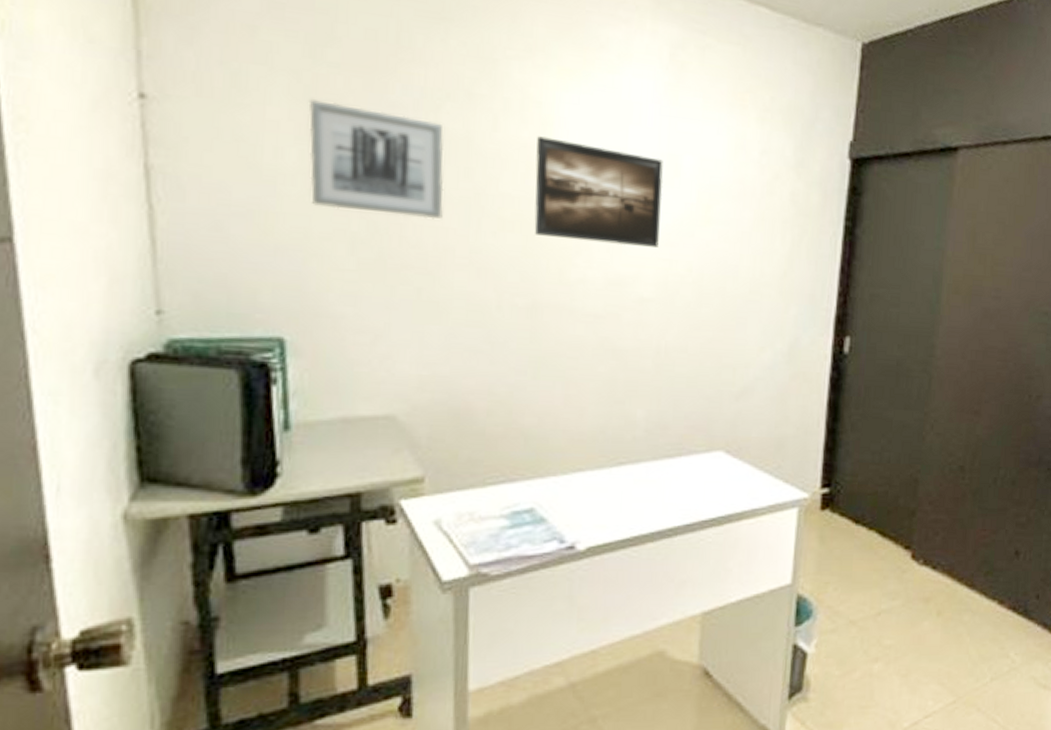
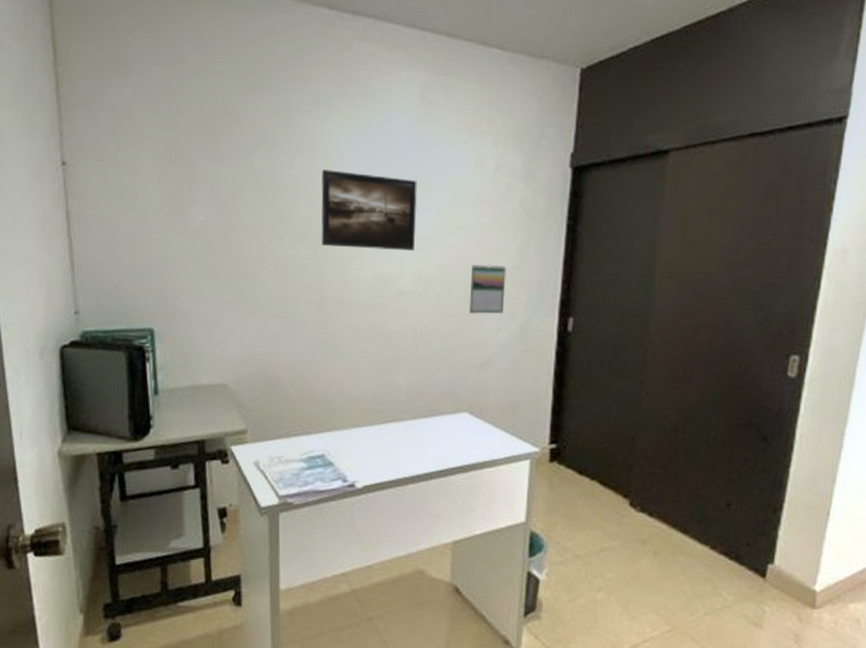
wall art: present [308,98,444,219] -> none [166,155,257,238]
calendar: none [726,268,773,330] -> present [468,264,506,315]

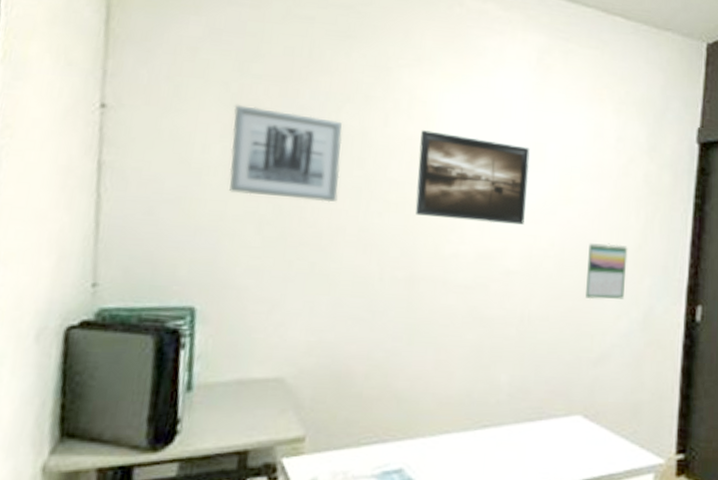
wall art: none [166,155,257,238] -> present [229,104,343,203]

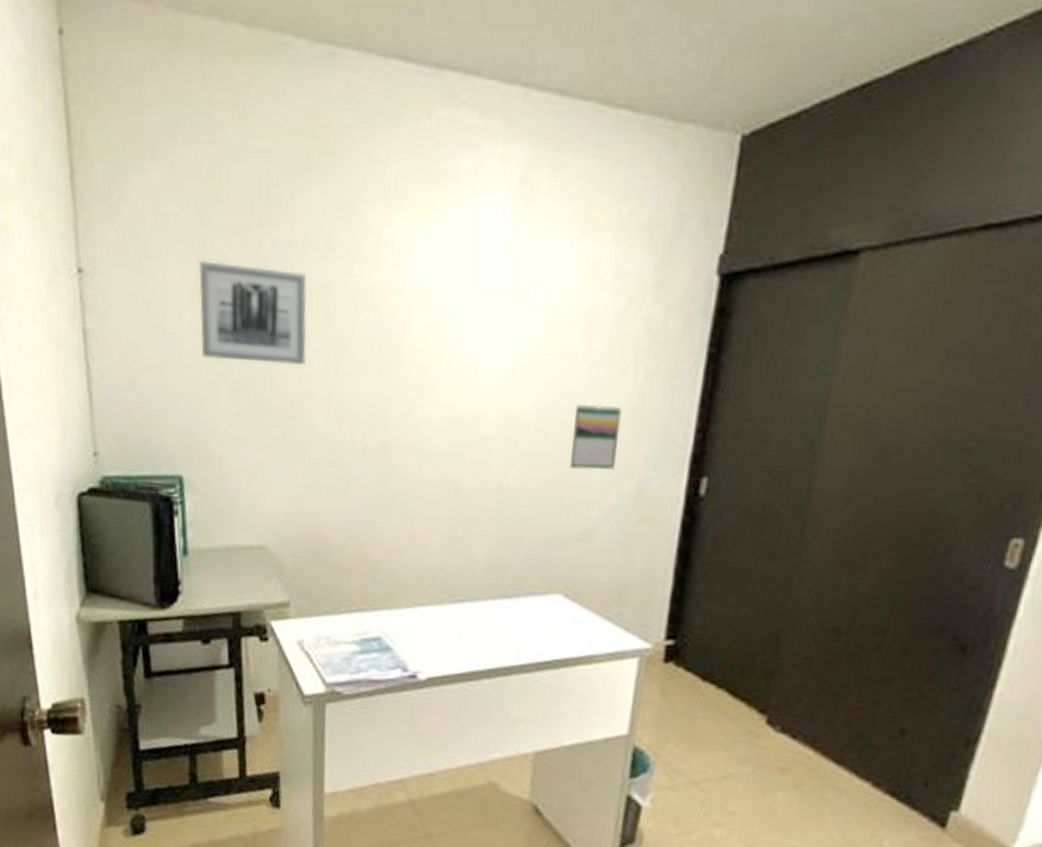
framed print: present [415,130,530,225] -> none [385,278,510,385]

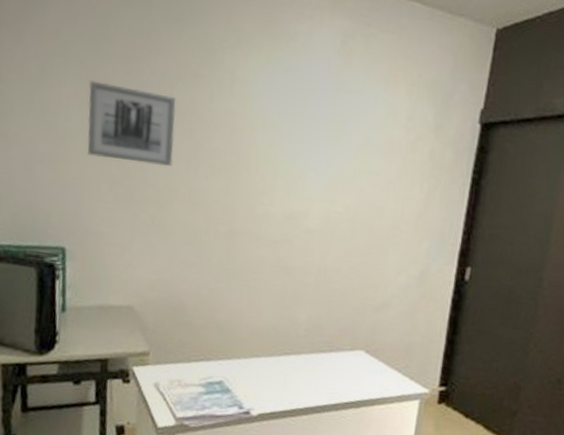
calendar: present [569,404,622,470] -> none [371,209,411,259]

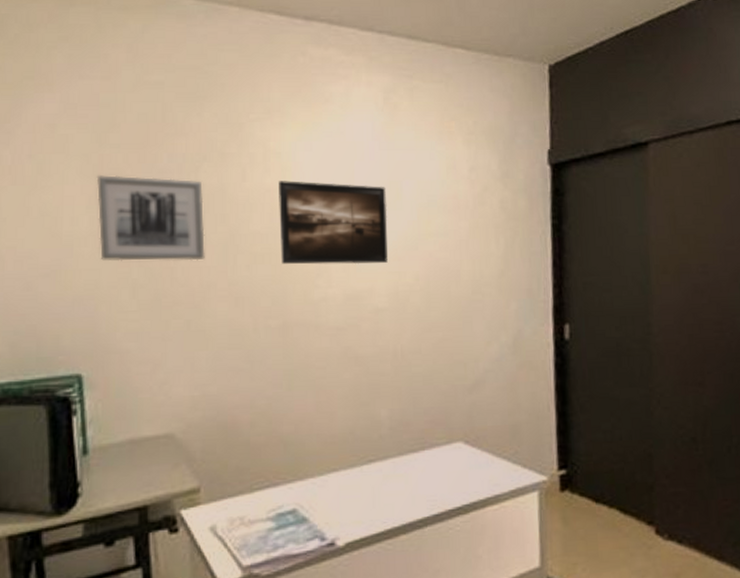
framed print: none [234,106,332,191] -> present [279,181,388,265]

